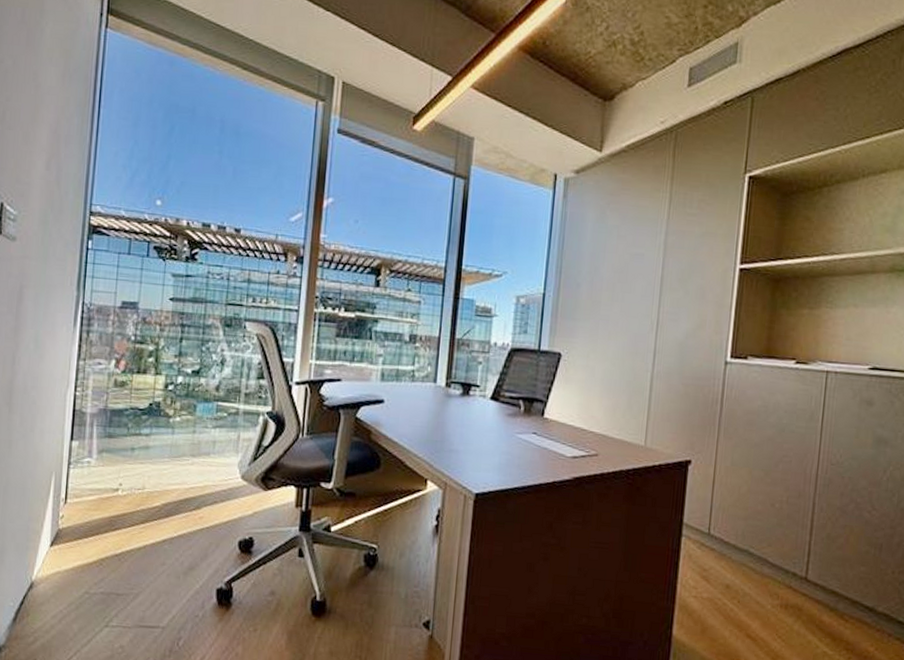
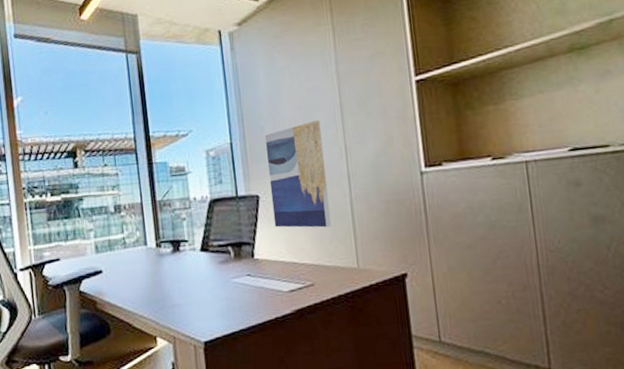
wall art: none [571,288,638,400] -> present [265,120,332,228]

